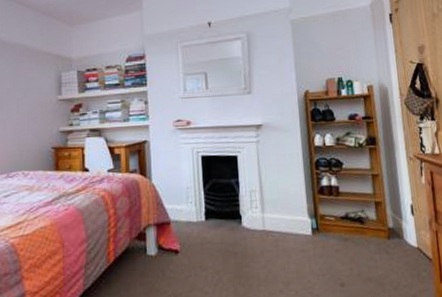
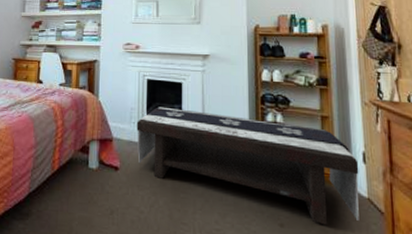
bench: none [194,182,411,279] -> present [136,107,359,226]

